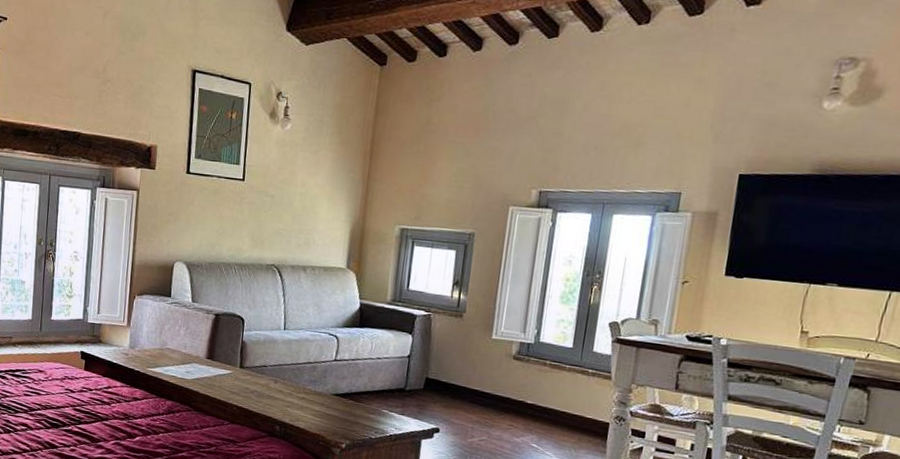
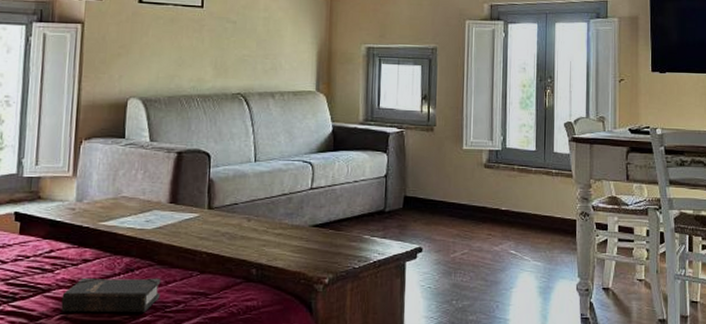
hardback book: none [115,413,197,449] -> present [61,278,161,312]

